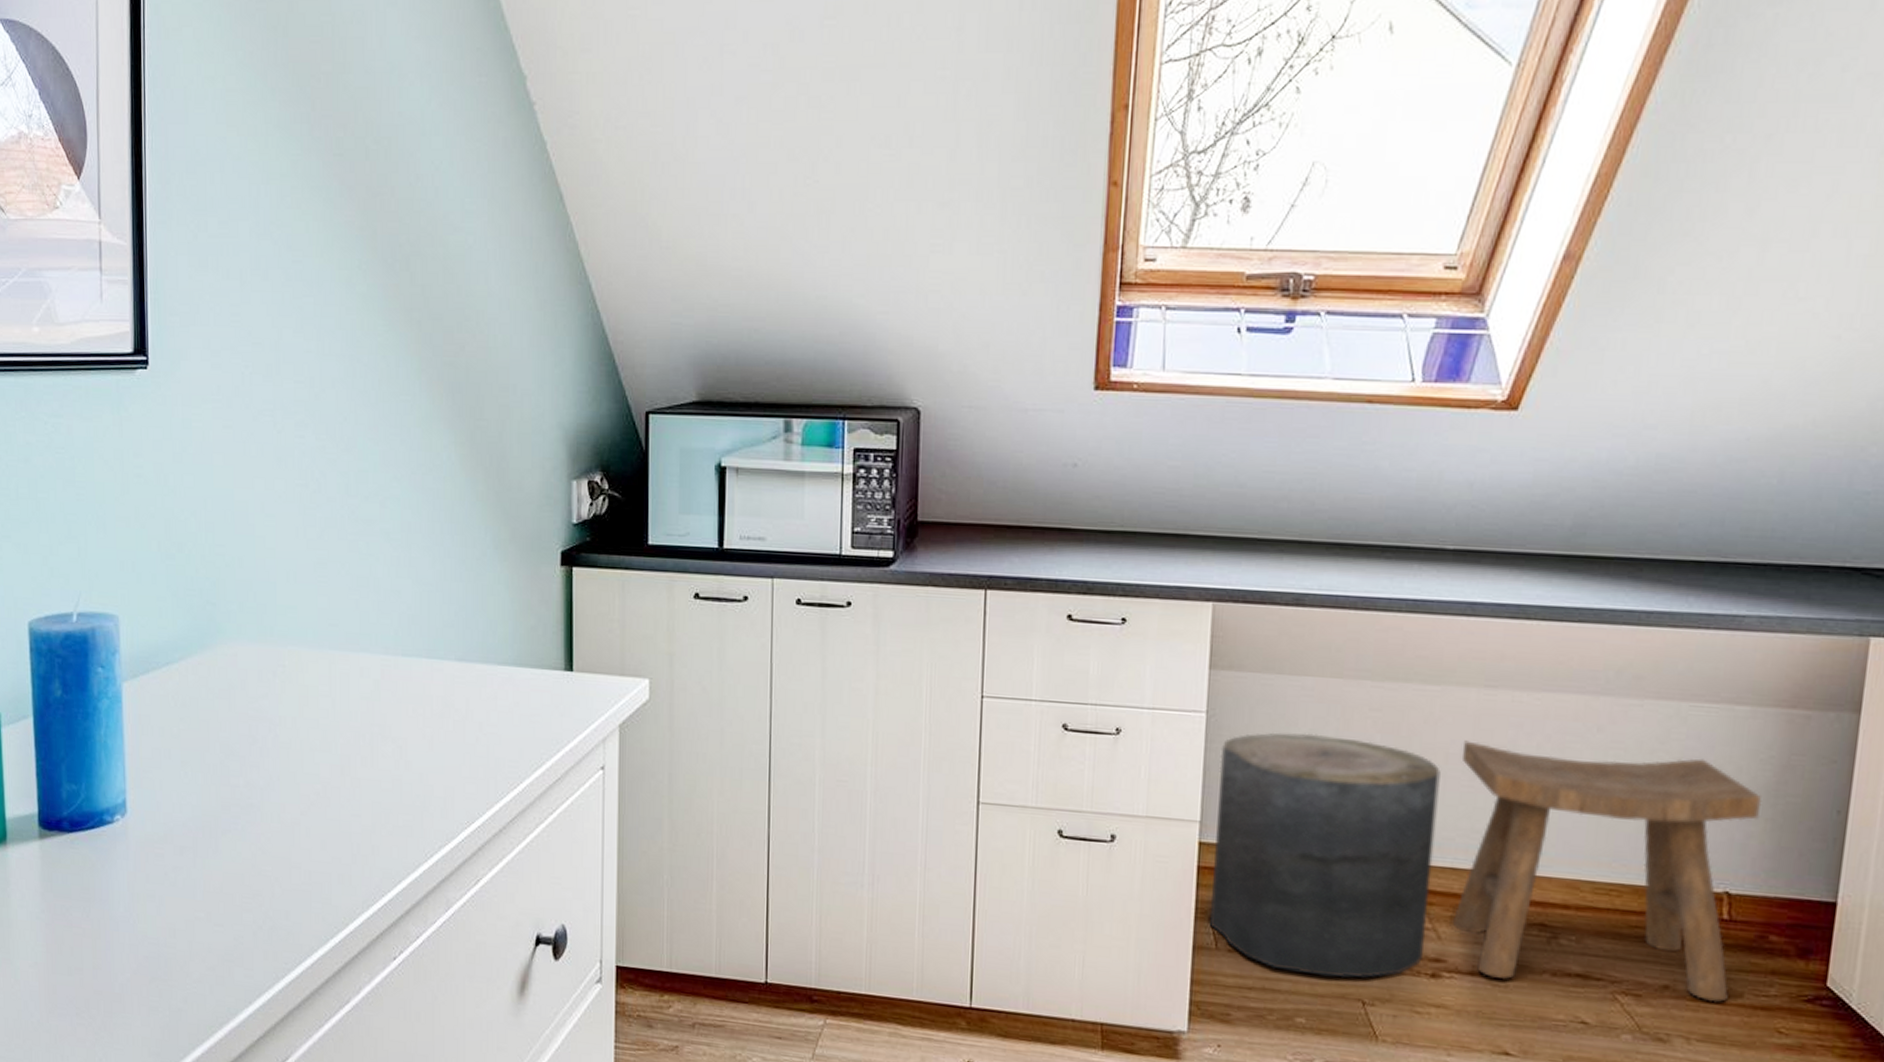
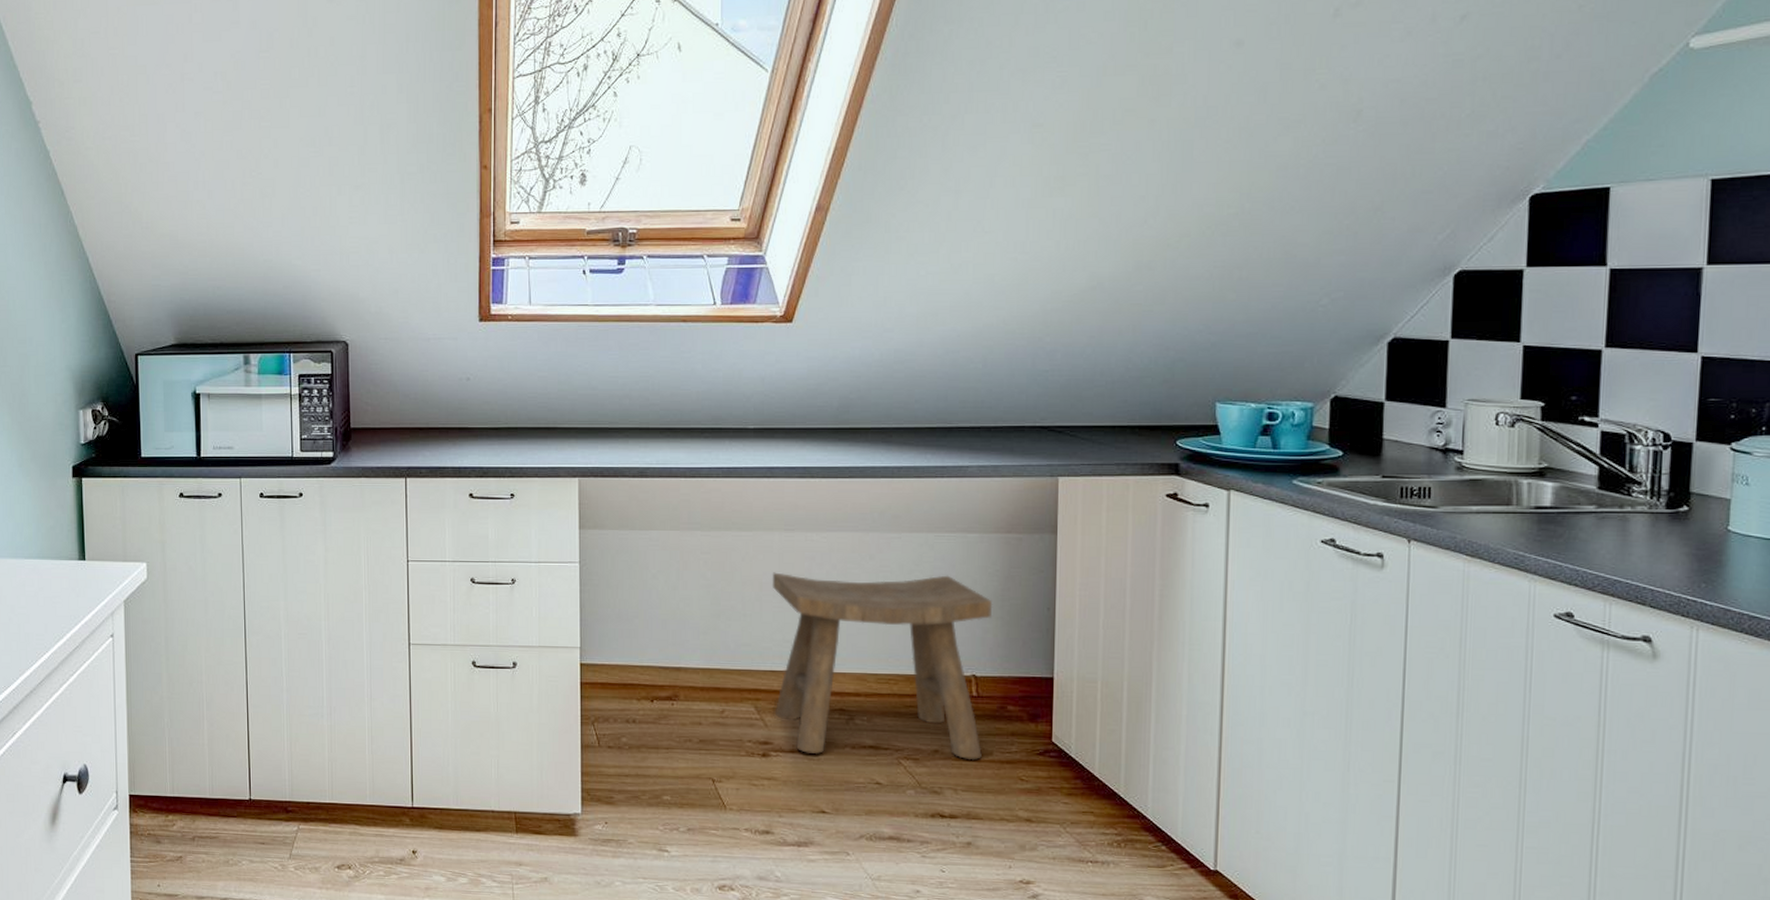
stool: present [1209,732,1441,978] -> none [592,574,757,762]

